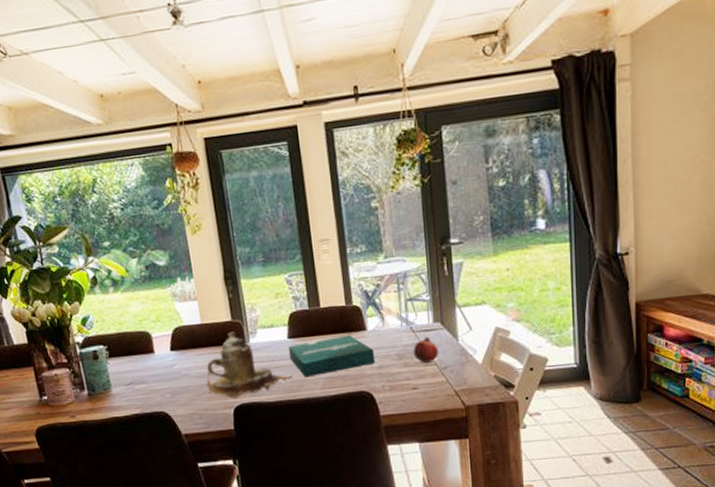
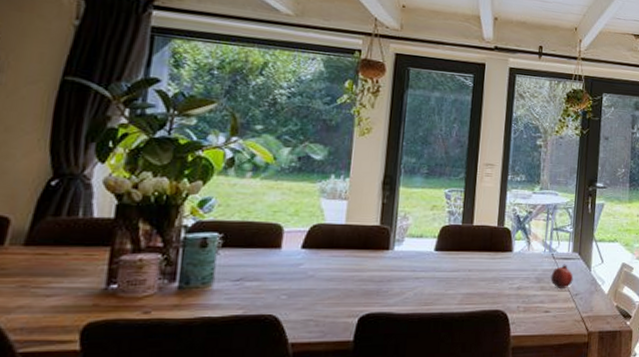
teapot: present [206,331,293,400] -> none [333,236,431,308]
pizza box: present [288,334,376,378] -> none [432,254,516,292]

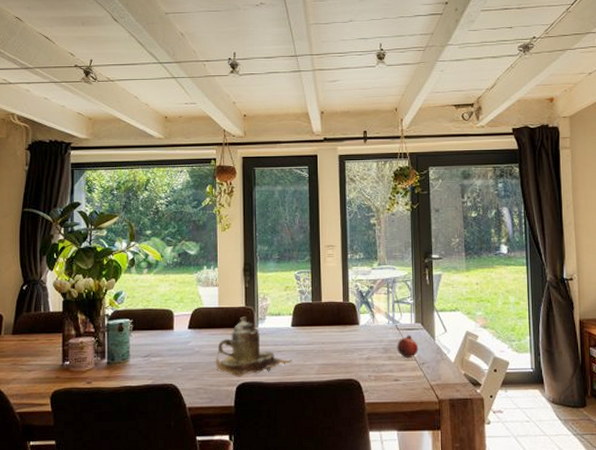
teapot: none [333,236,431,308] -> present [215,316,292,378]

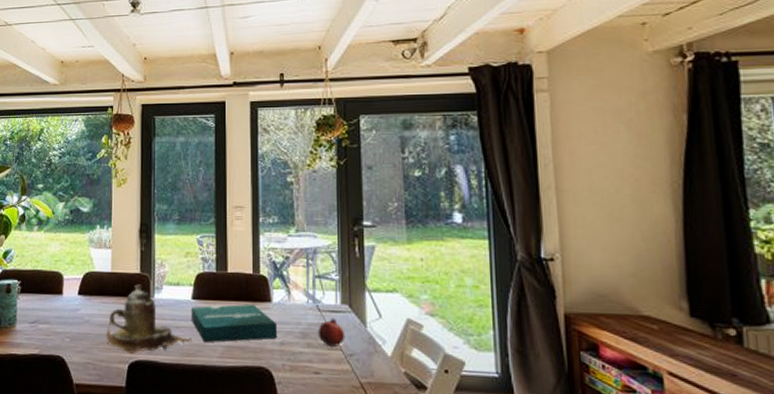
pizza box: none [291,327,365,363] -> present [191,304,278,343]

